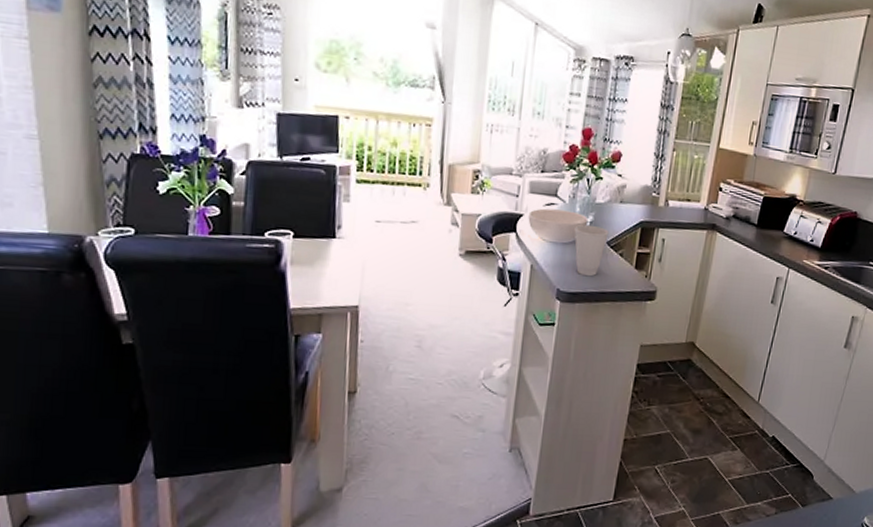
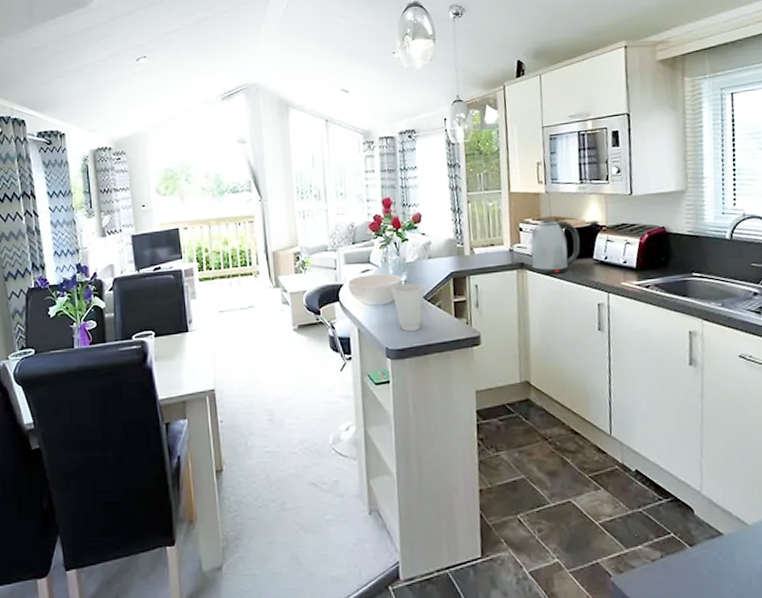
kettle: none [722,184,776,242] -> present [530,220,580,275]

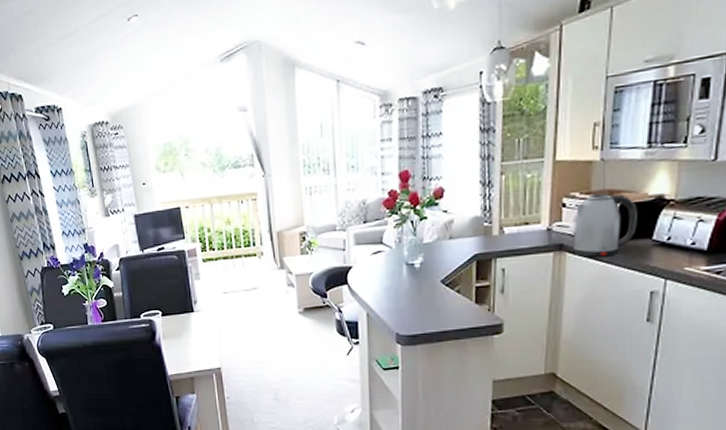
bowl: present [348,274,403,306] -> none [357,255,418,290]
cup: present [391,284,424,332] -> none [405,266,442,318]

